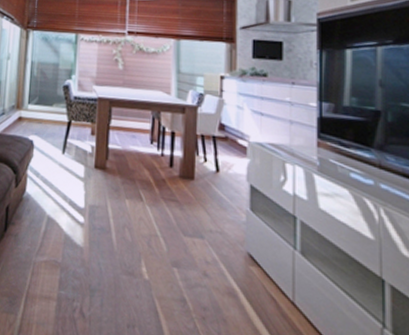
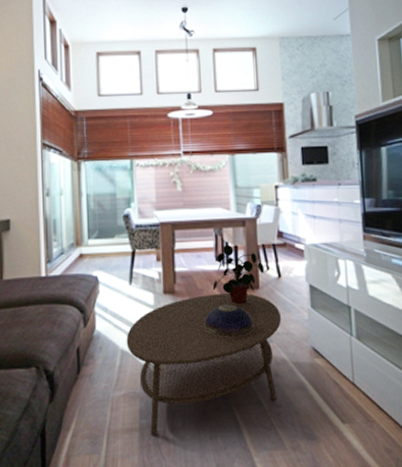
coffee table: none [53,176,216,310] -> present [126,293,282,436]
decorative bowl: none [132,190,185,226] -> present [203,304,254,337]
potted plant: none [144,130,201,192] -> present [212,245,264,304]

